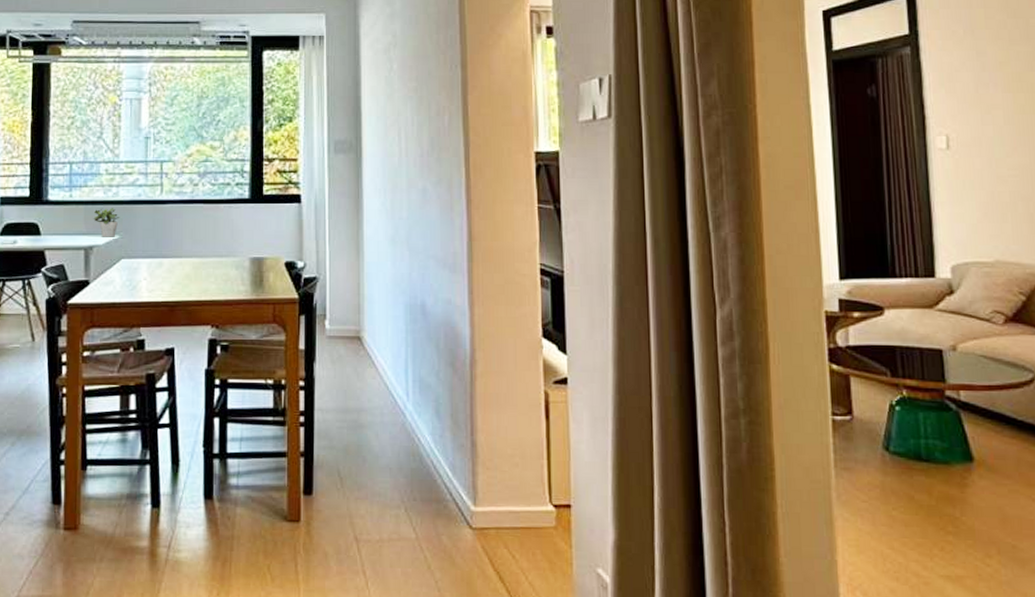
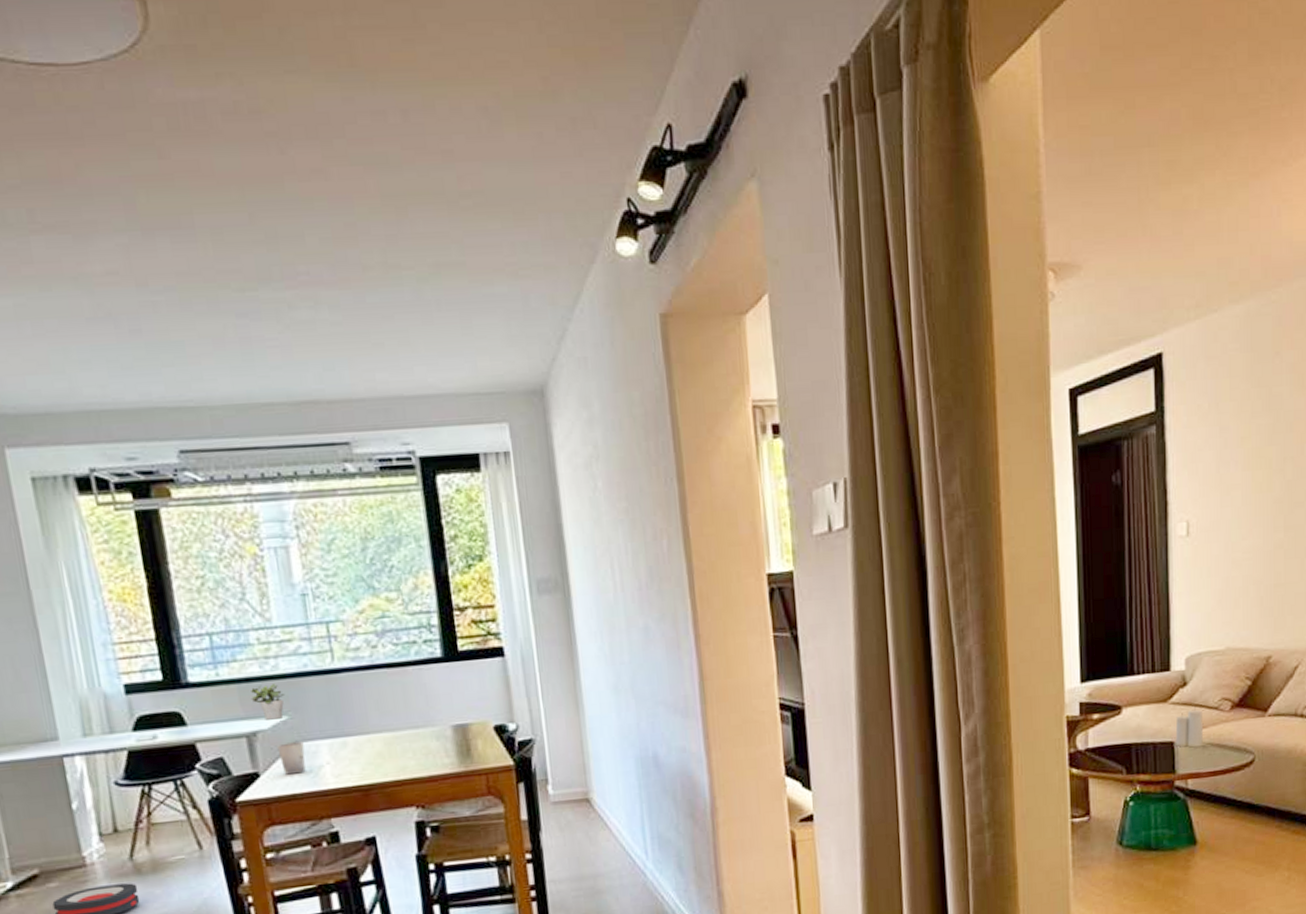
cup: none [107,258,128,285] -> present [277,741,306,775]
candle: none [941,316,978,358] -> present [1173,706,1205,748]

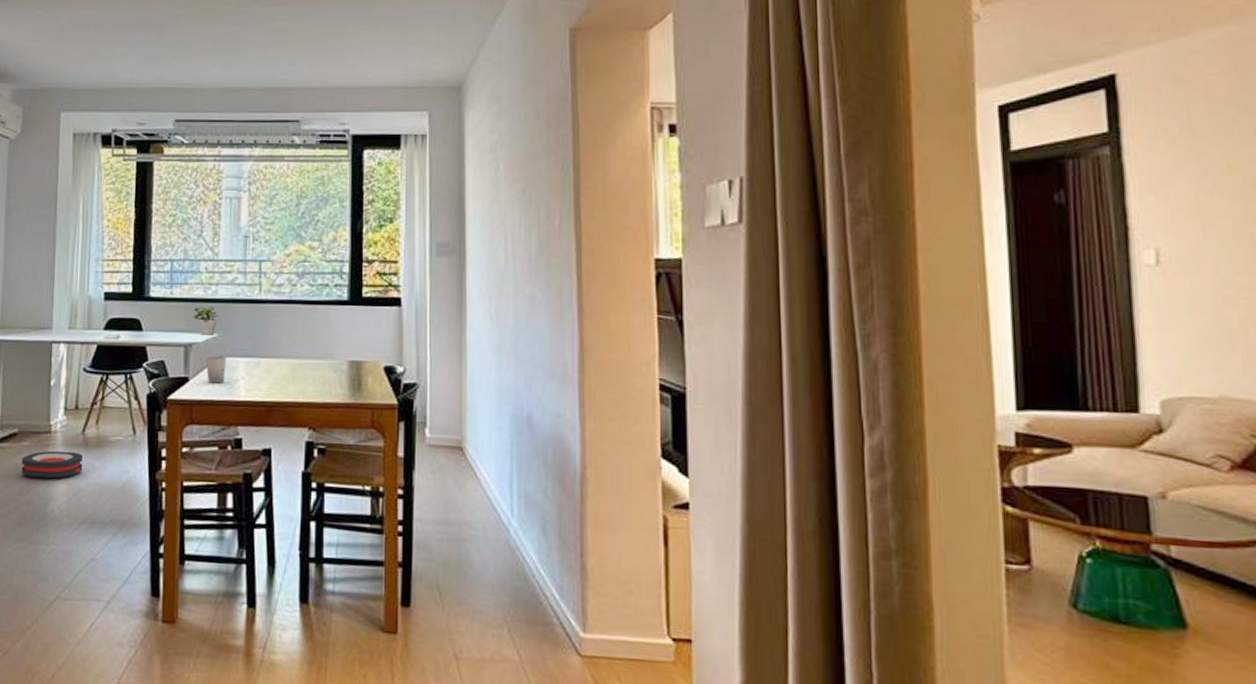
candle: present [1173,706,1205,748] -> none [1146,459,1194,509]

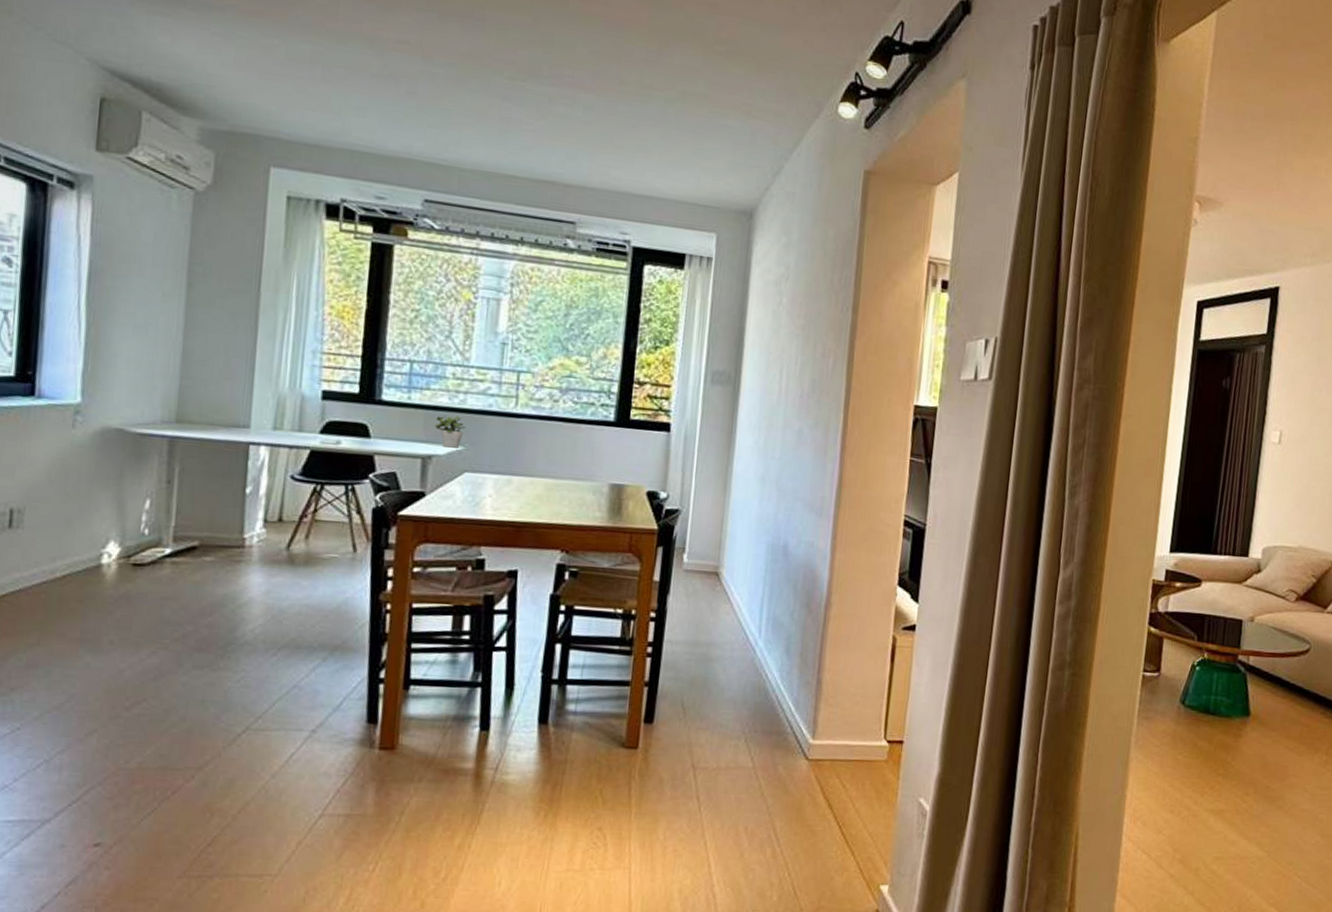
robot vacuum: present [21,450,83,479] -> none [202,567,287,599]
cup: present [206,356,227,383] -> none [447,470,472,500]

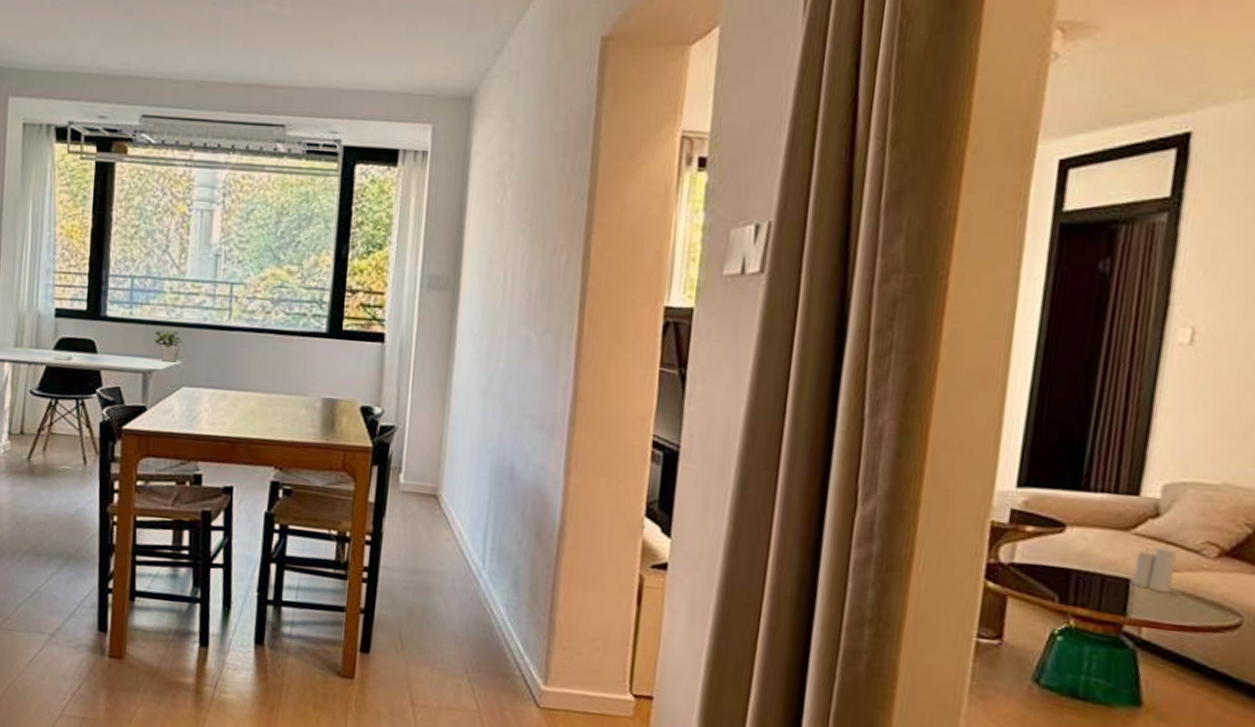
candle: none [1241,592,1271,629] -> present [1128,544,1176,593]

